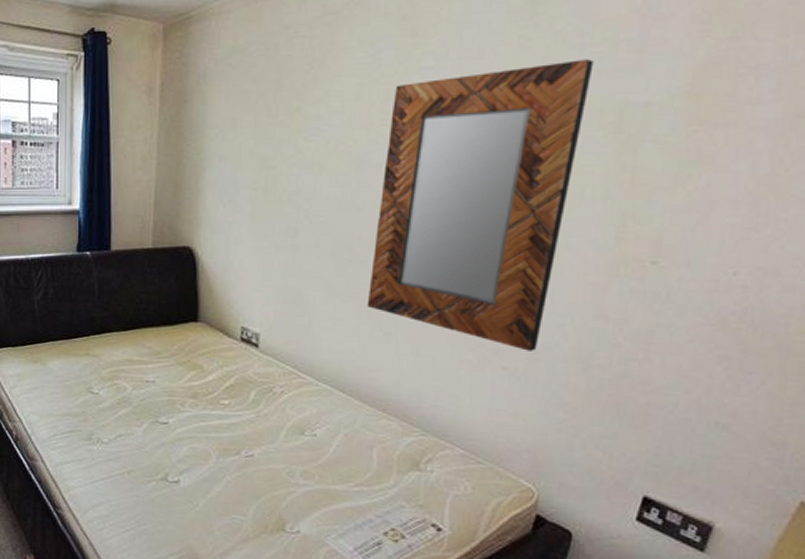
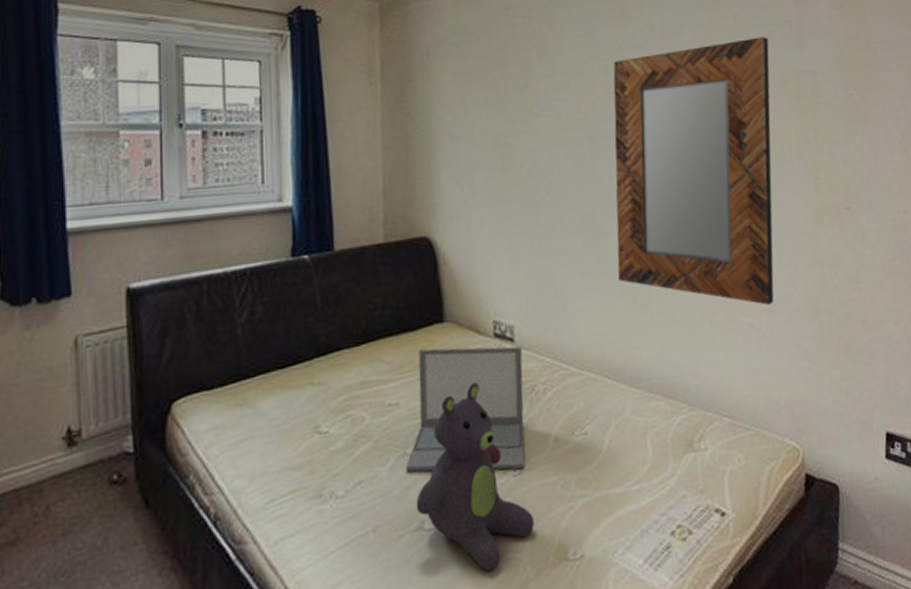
laptop: none [156,342,264,453] -> present [405,346,525,473]
stuffed bear: none [162,376,259,523] -> present [416,382,534,571]

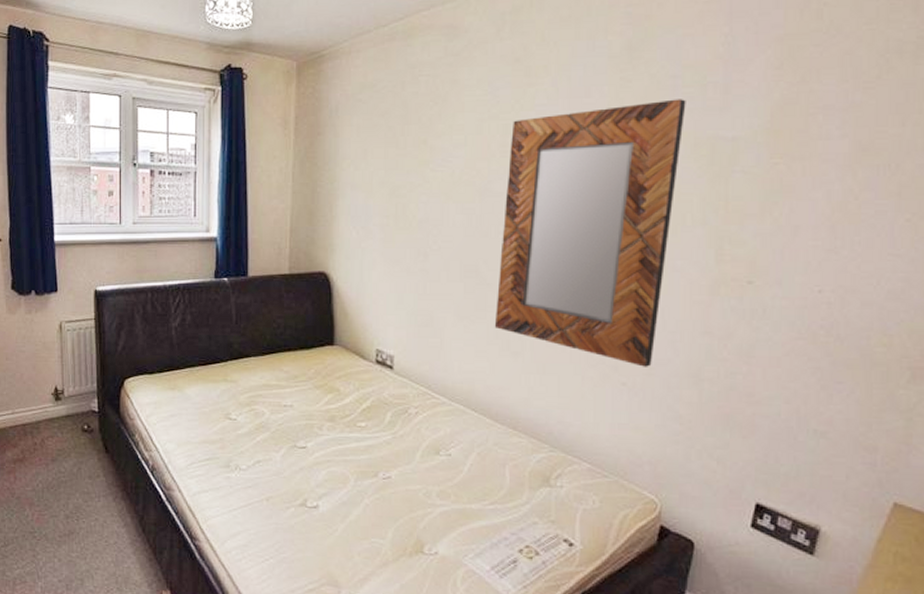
laptop: present [405,346,525,473] -> none [294,365,399,475]
stuffed bear: present [416,382,534,571] -> none [301,398,397,548]

